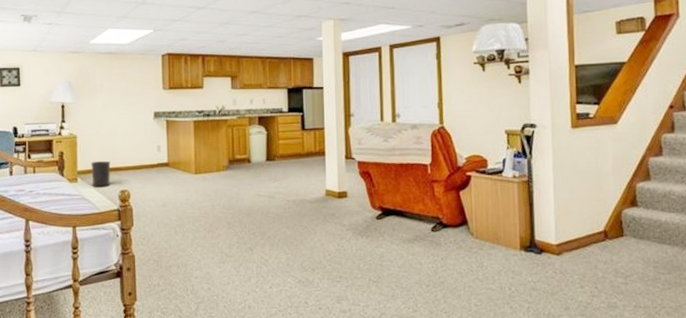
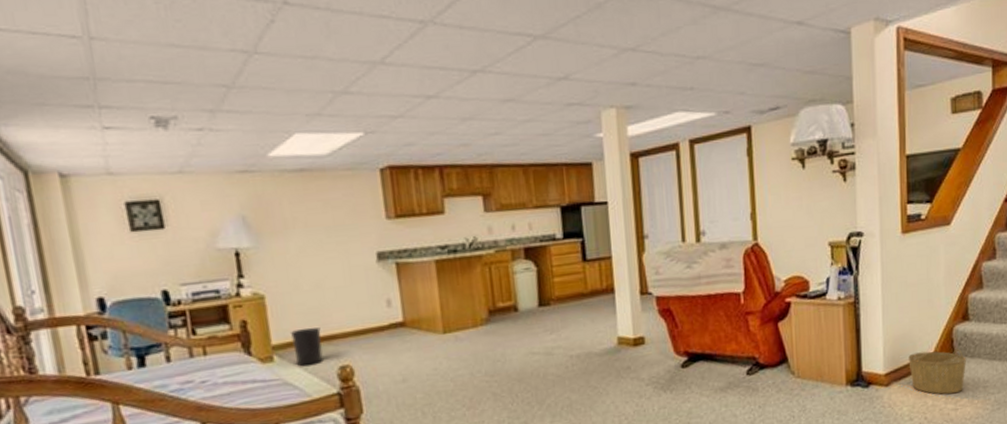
basket: none [579,229,636,269] -> present [908,348,967,395]

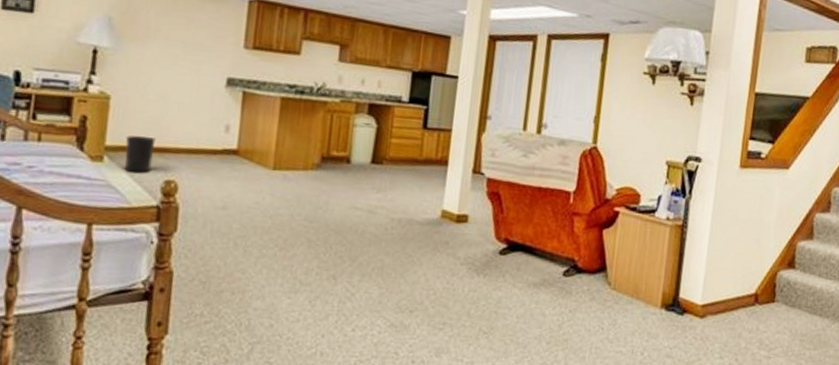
basket: present [908,348,967,395] -> none [727,290,787,341]

